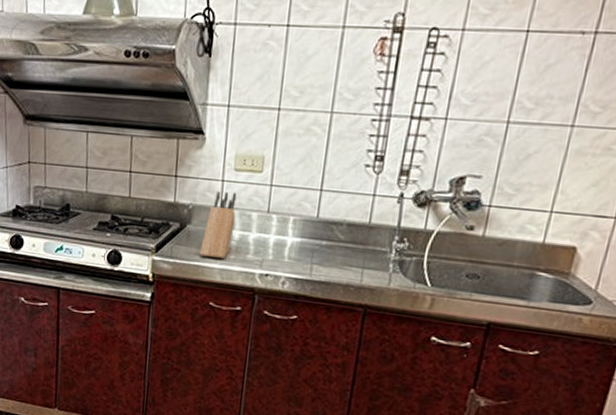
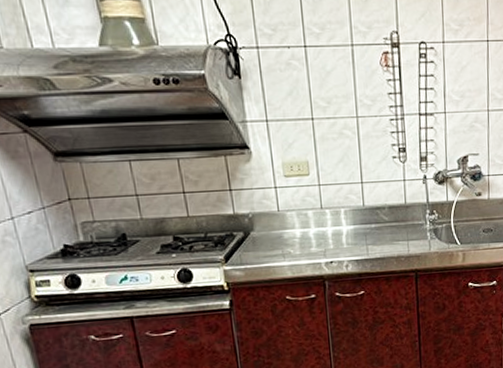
knife block: present [200,191,237,259] -> none [267,196,295,257]

